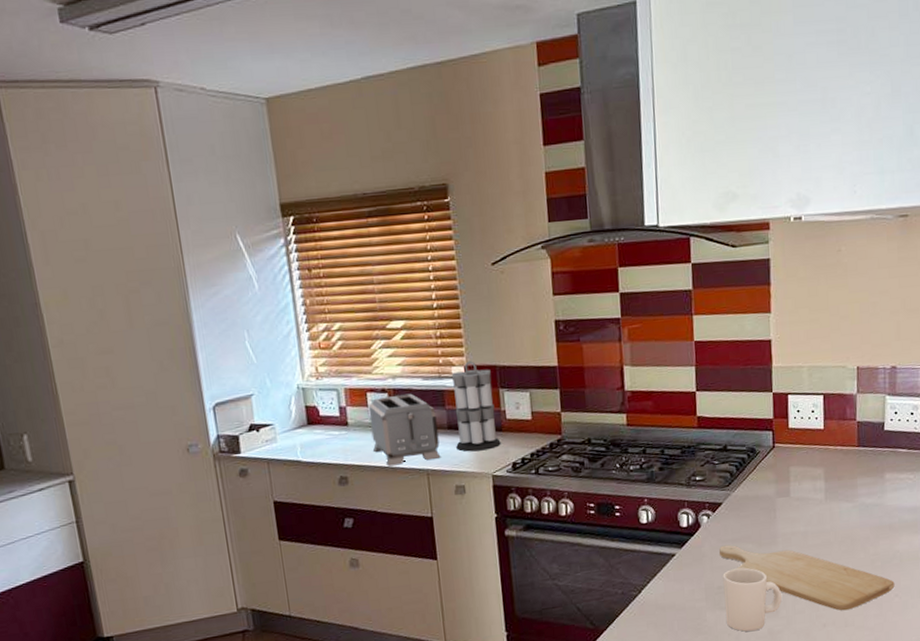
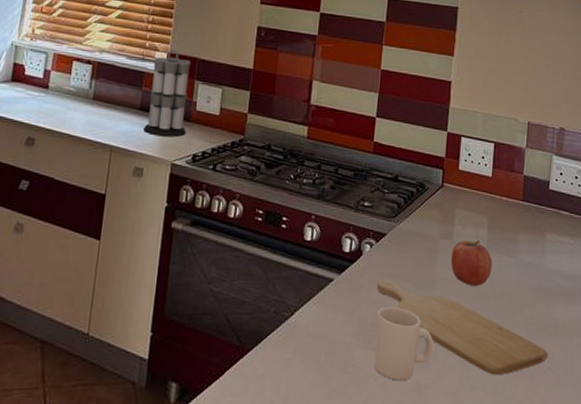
toaster: present [368,393,441,467] -> none [66,68,132,138]
fruit: none [790,492,832,536] -> present [451,240,492,286]

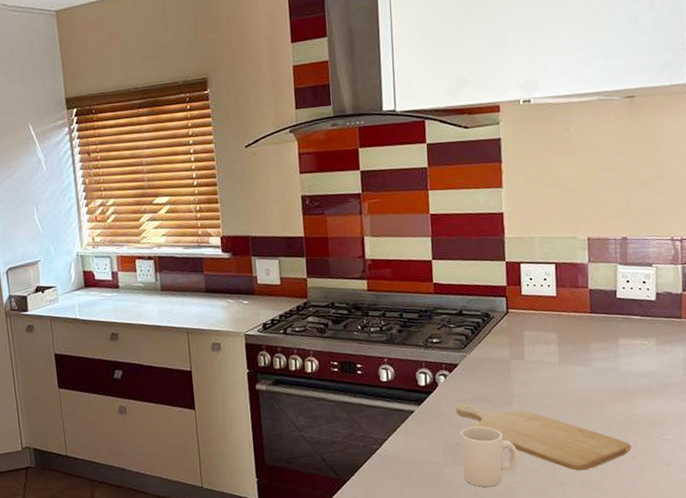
spice rack: present [143,49,191,138] -> none [209,232,253,313]
fruit: present [451,240,492,286] -> none [524,356,567,397]

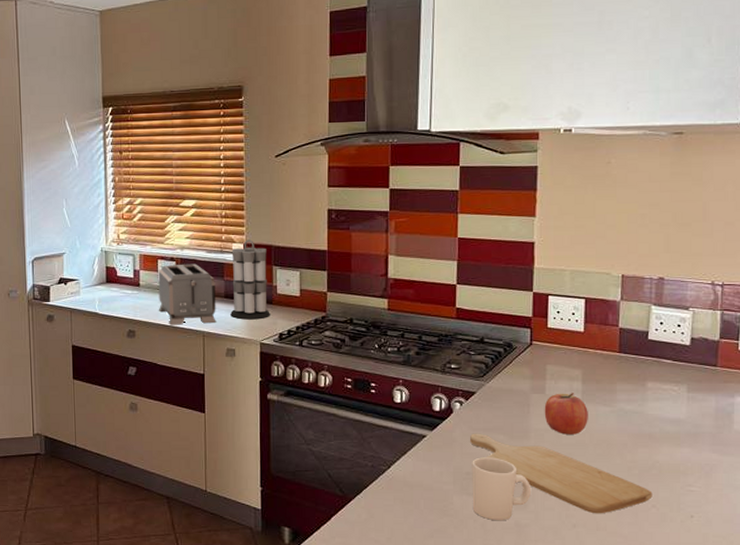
toaster: none [136,260,199,325] -> present [158,263,216,325]
spice rack: none [209,232,253,313] -> present [230,239,270,320]
fruit: none [524,356,567,397] -> present [544,393,588,435]

